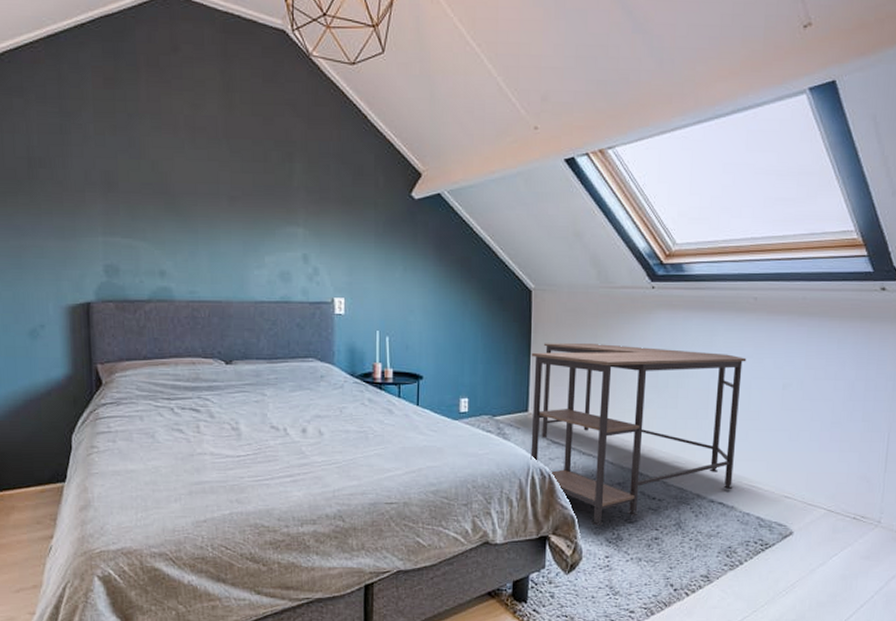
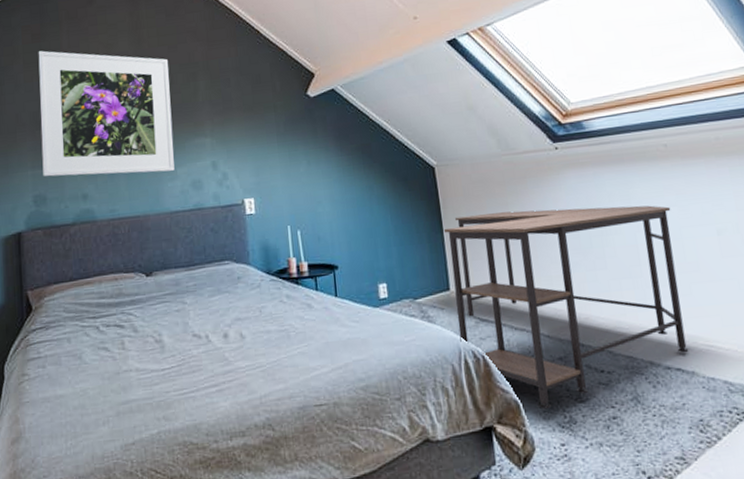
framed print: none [111,100,263,259] -> present [38,50,175,177]

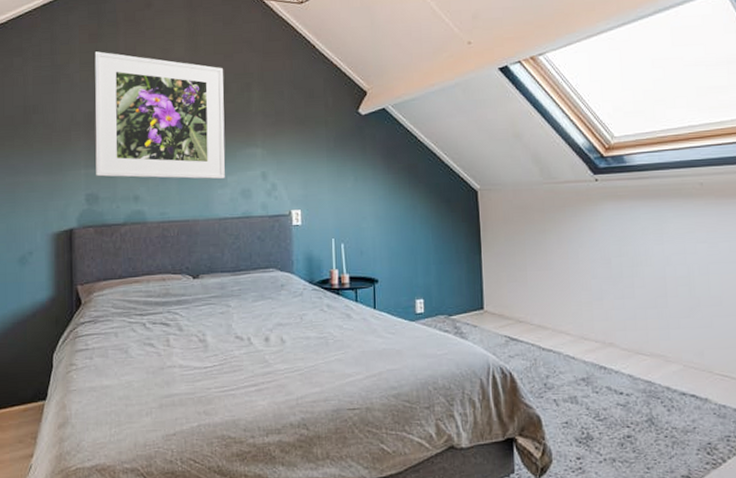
desk: present [443,205,689,410] -> none [482,238,704,425]

